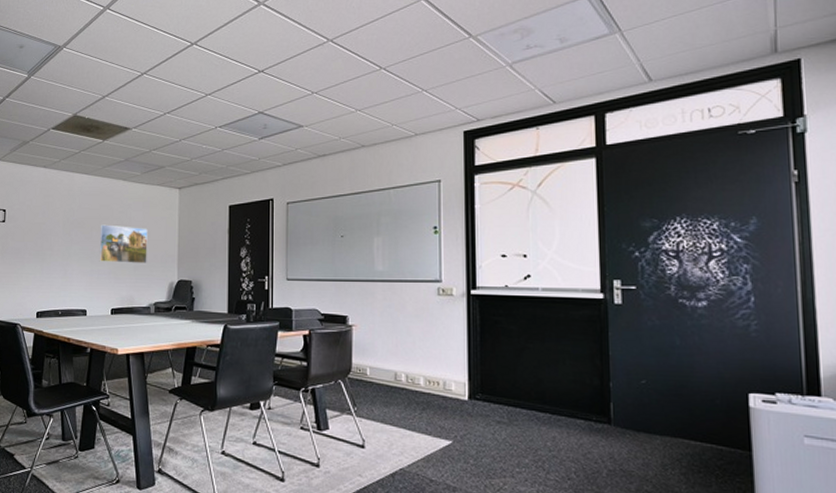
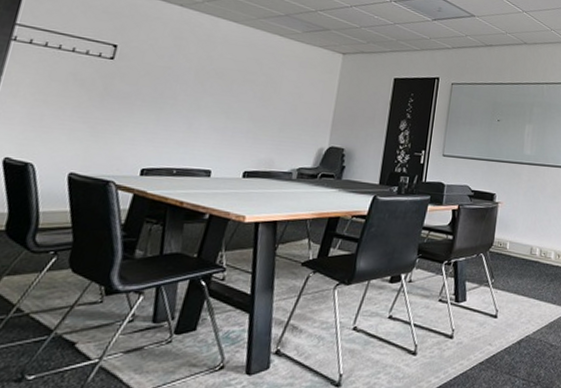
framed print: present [99,224,148,263] -> none [236,78,302,126]

